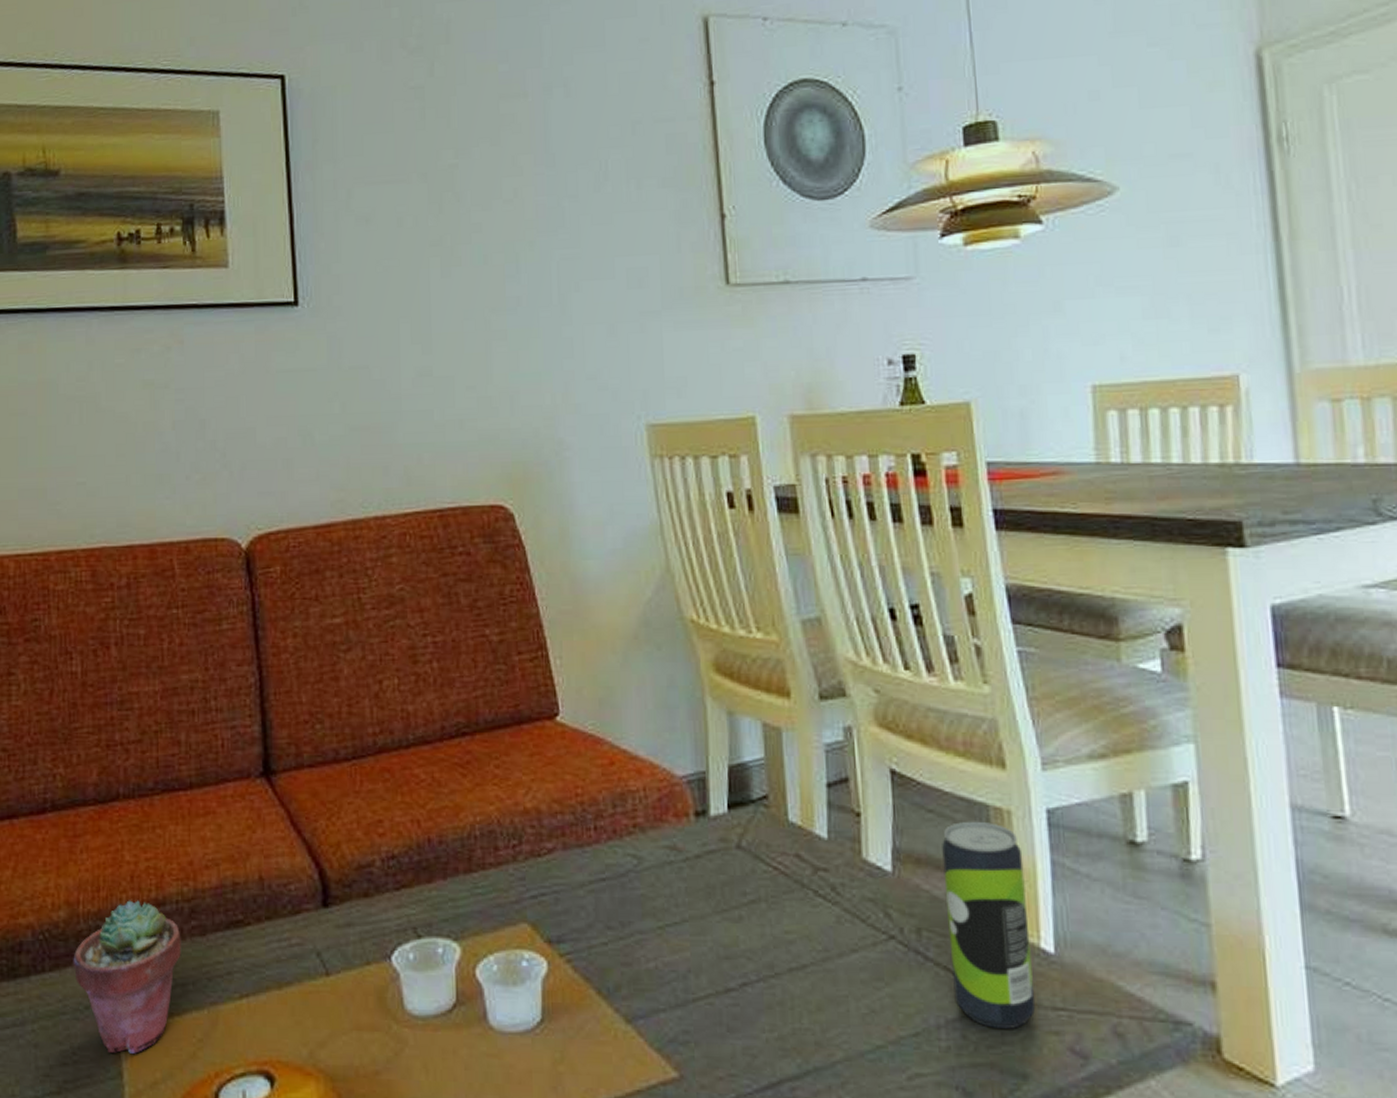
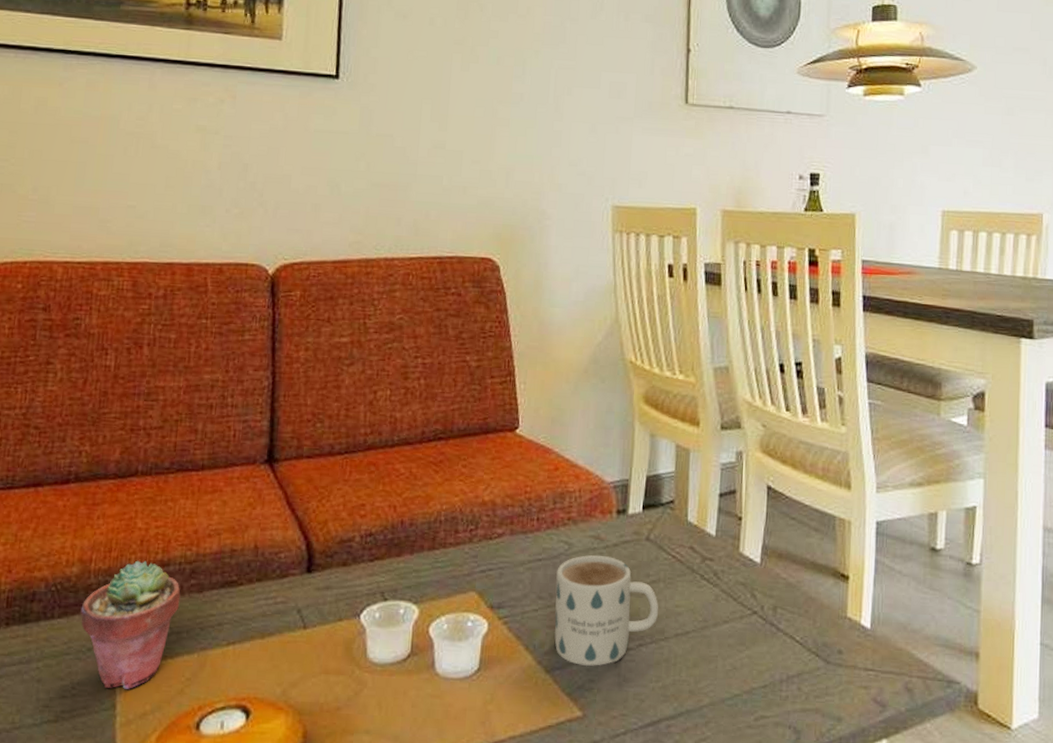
mug: none [626,870,764,1013] -> present [554,554,659,666]
beverage can: present [942,821,1036,1029] -> none [795,527,856,684]

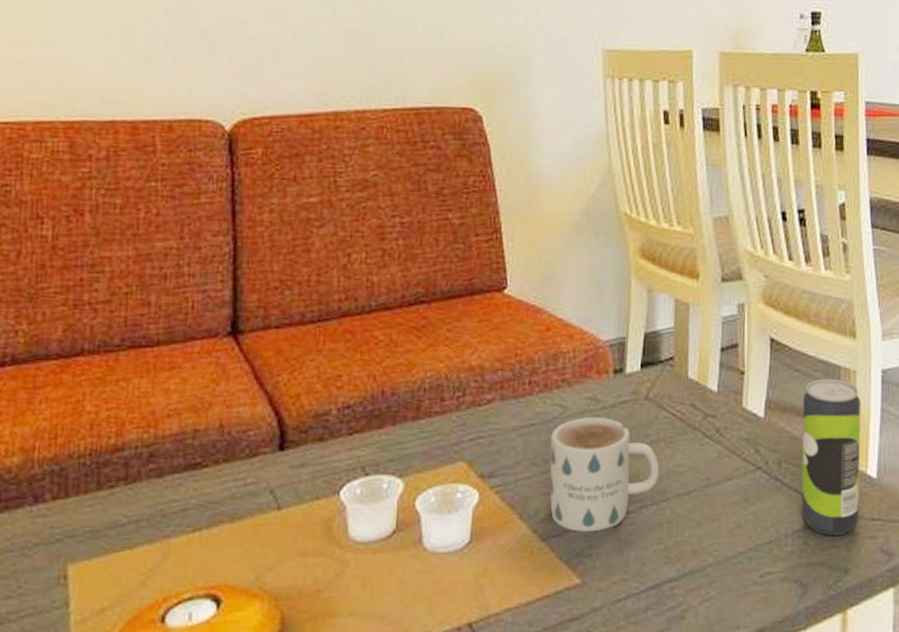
potted succulent: present [80,560,181,689] -> none [24,446,138,585]
beverage can: none [795,527,856,684] -> present [801,378,861,535]

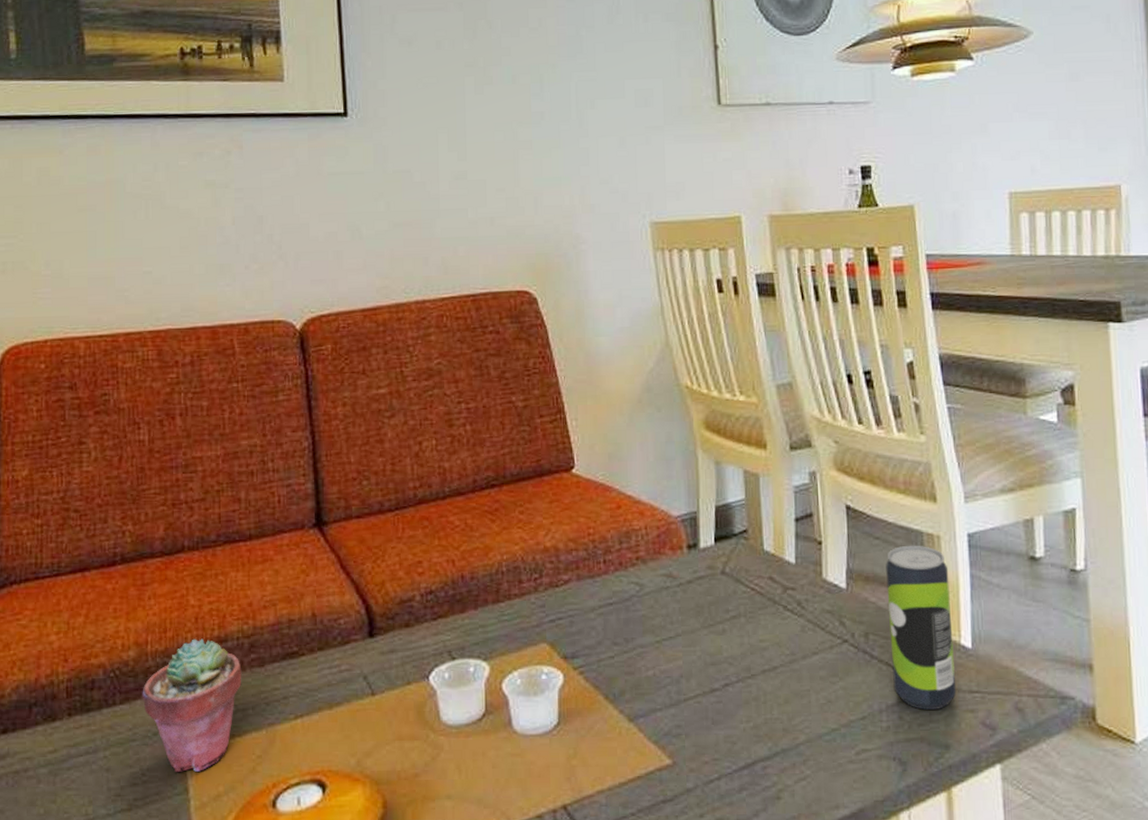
potted succulent: none [24,446,138,585] -> present [142,638,242,772]
mug: present [550,417,660,532] -> none [630,593,743,711]

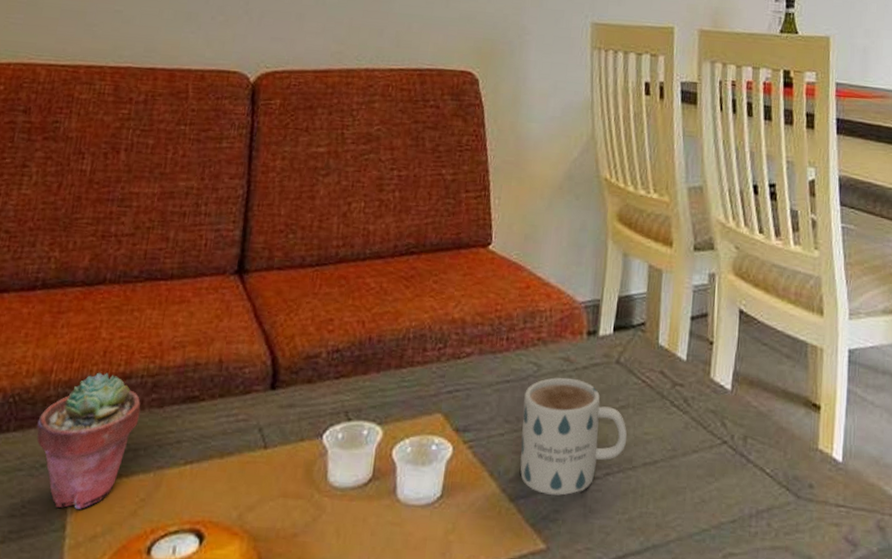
mug: none [630,593,743,711] -> present [520,377,628,496]
beverage can: present [886,545,957,710] -> none [765,354,828,520]

